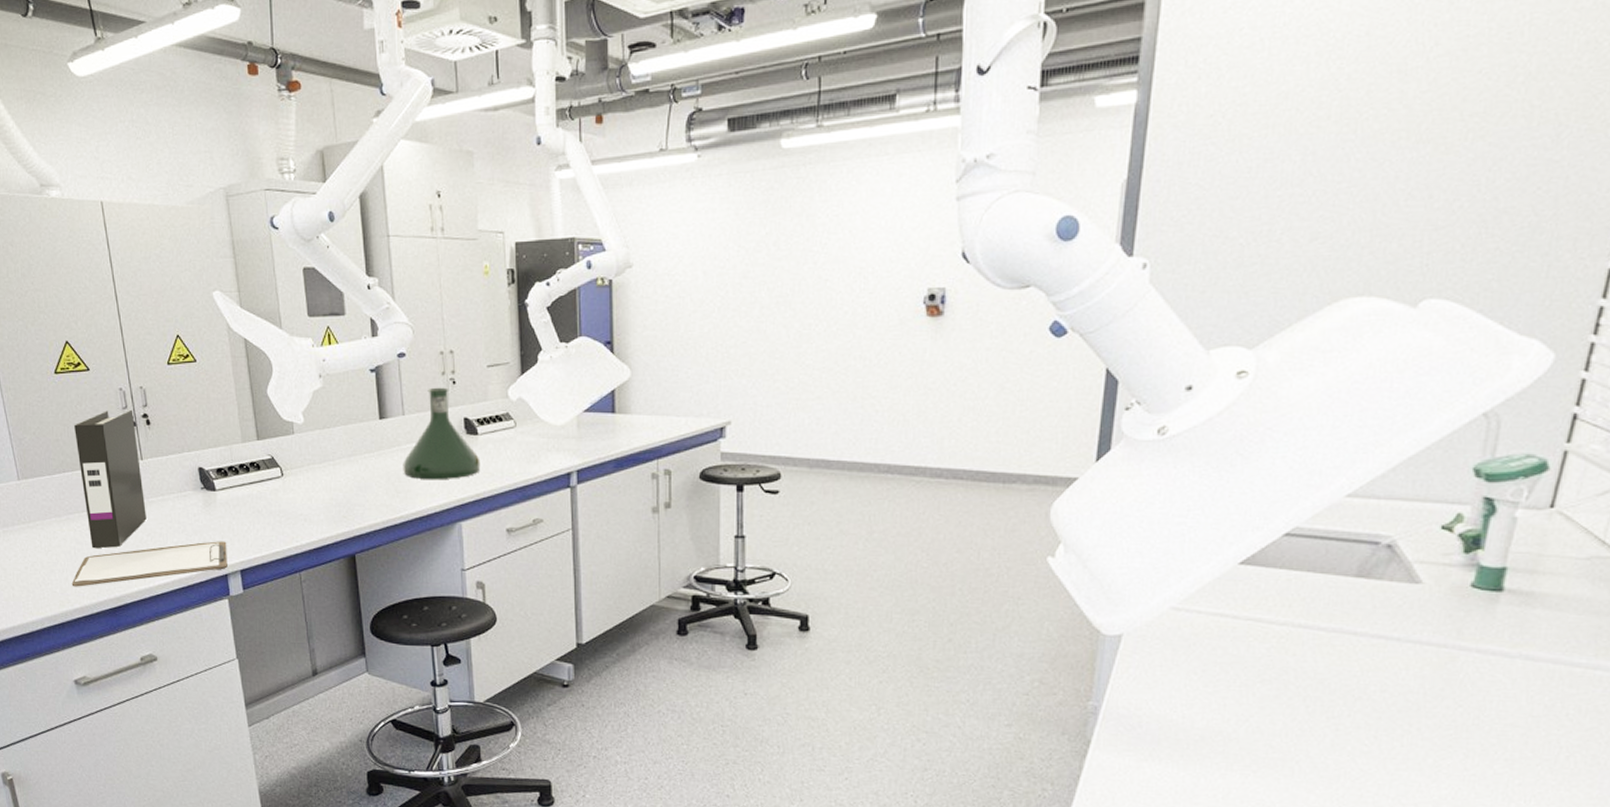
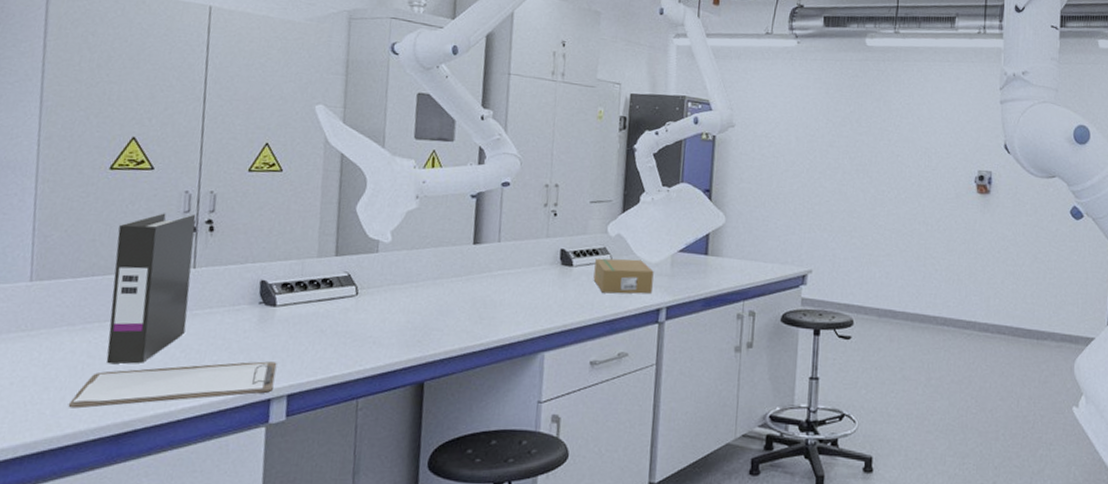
flask: present [403,387,481,479] -> none [490,217,572,309]
box: none [500,423,560,460] -> present [593,258,654,294]

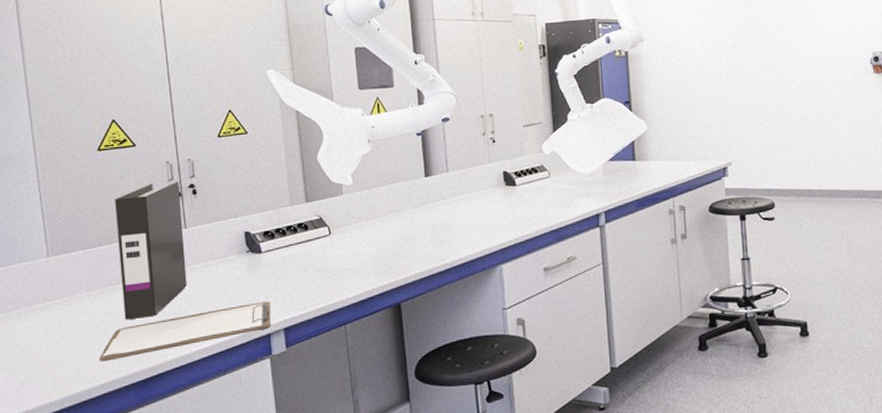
box: present [593,258,654,294] -> none [535,172,590,206]

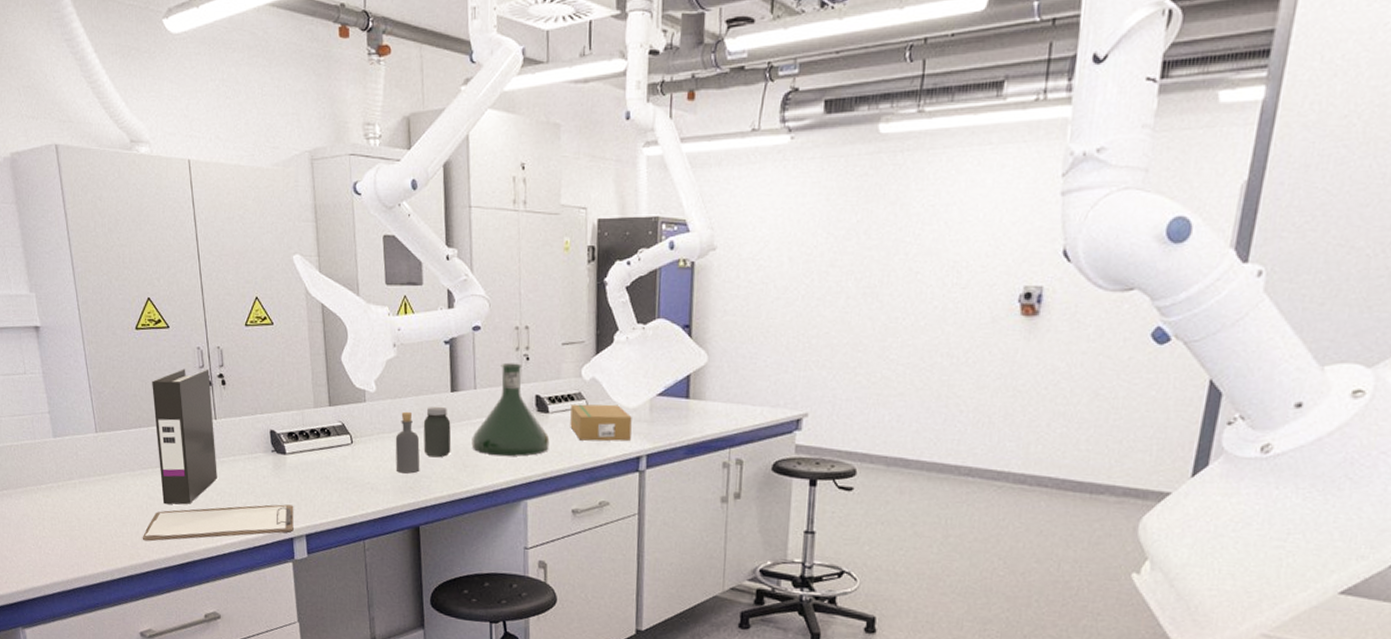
bottle: none [373,198,398,256] -> present [395,411,420,474]
jar: none [400,190,428,238] -> present [423,406,451,458]
flask: none [447,146,519,228] -> present [471,362,550,456]
box: none [535,172,590,206] -> present [570,404,632,441]

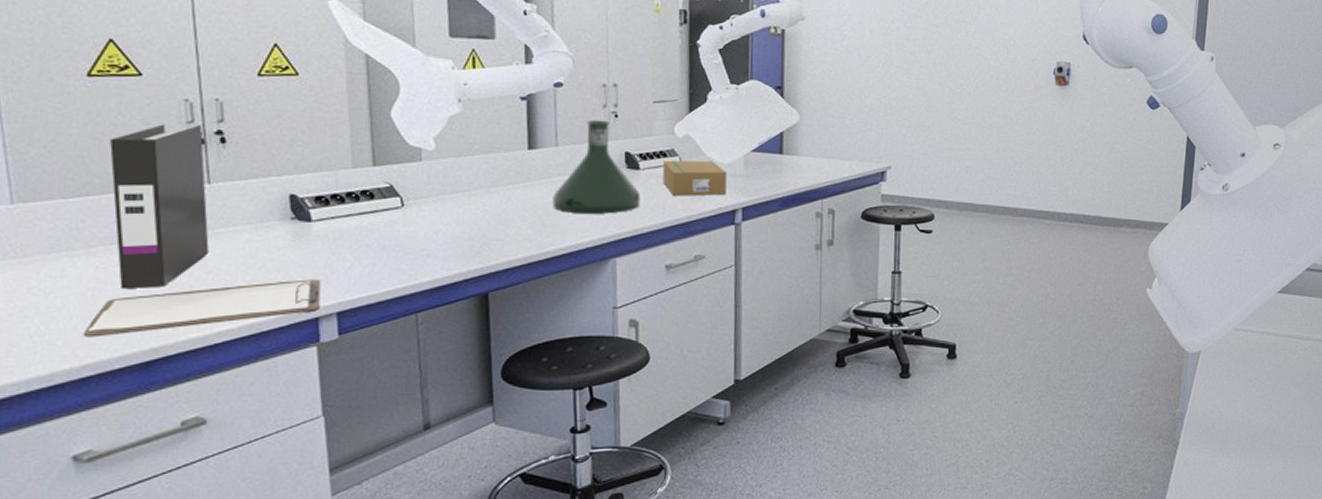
bottle: present [395,411,420,474] -> none [458,170,490,237]
jar: present [423,406,451,458] -> none [494,164,528,219]

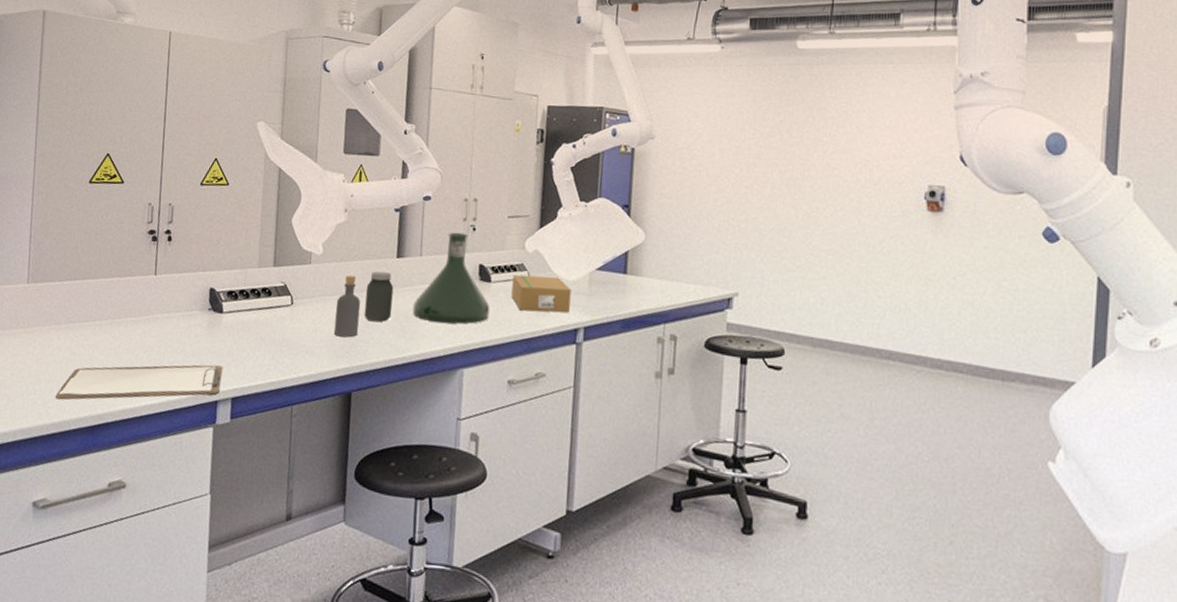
binder: present [110,124,209,290] -> none [85,223,158,362]
bottle: none [458,170,490,237] -> present [333,275,361,338]
jar: none [494,164,528,219] -> present [364,271,394,322]

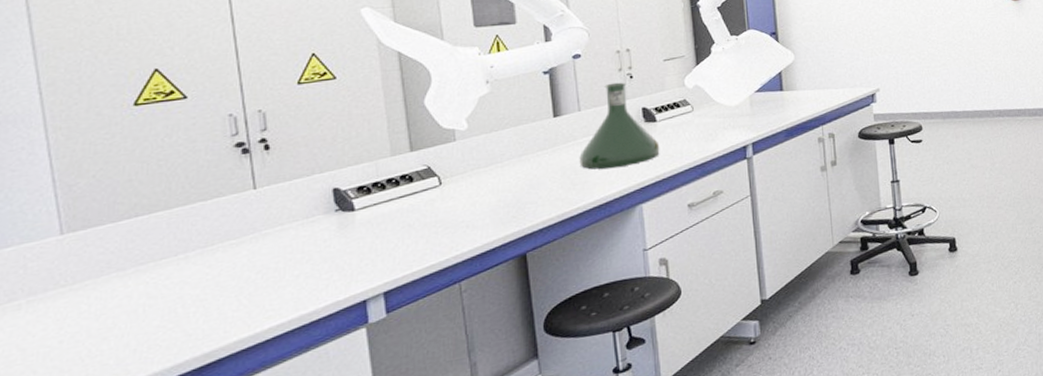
clipboard: present [55,365,223,401] -> none [134,264,367,353]
bottle: present [333,275,361,338] -> none [493,142,522,205]
jar: present [364,271,394,322] -> none [524,132,558,183]
box: present [511,274,572,313] -> none [677,105,736,141]

